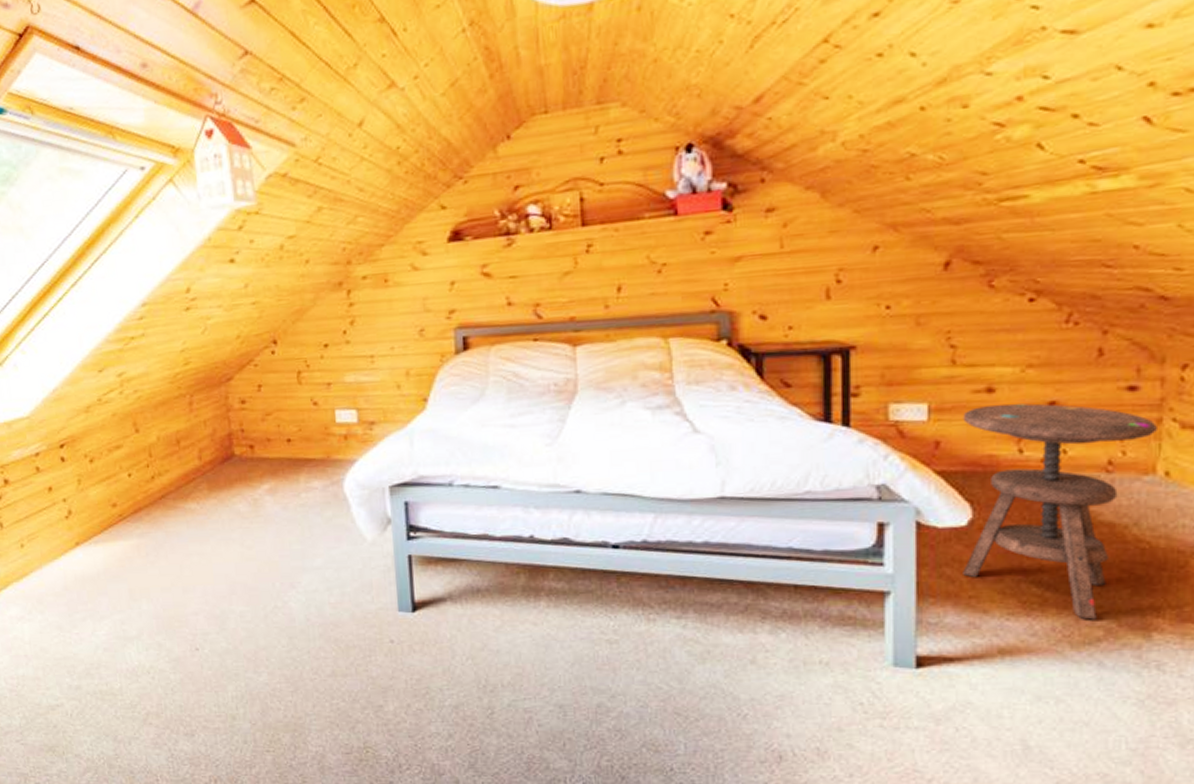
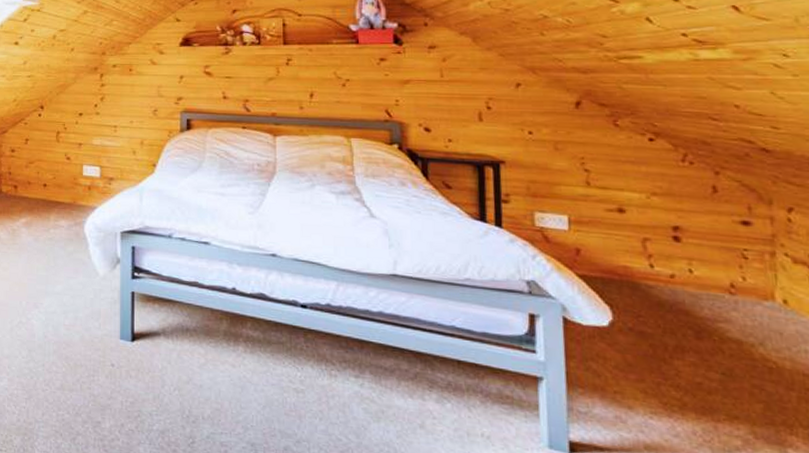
side table: present [963,403,1157,620] -> none [598,223,772,429]

